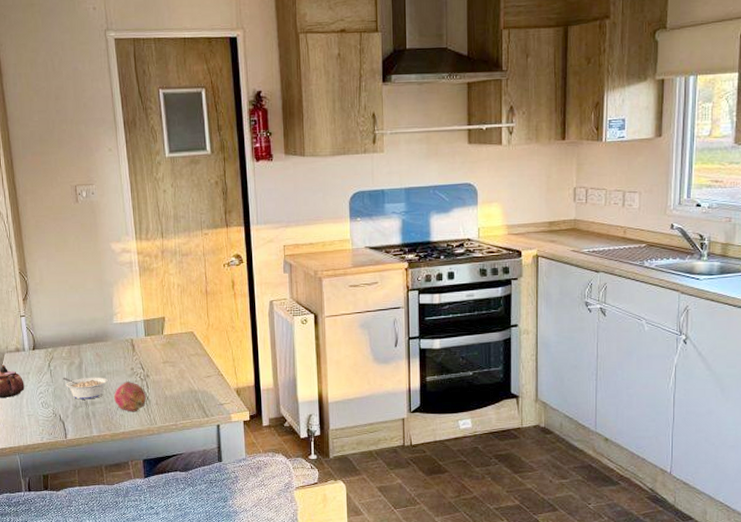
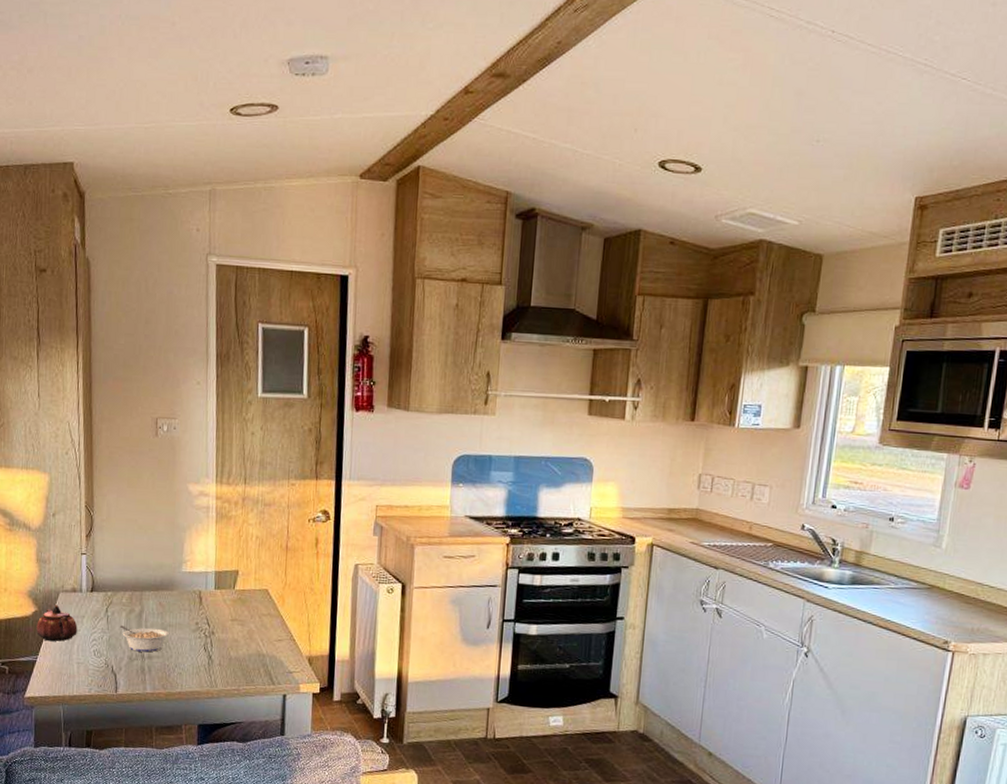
fruit: present [113,381,146,412] -> none [173,636,209,672]

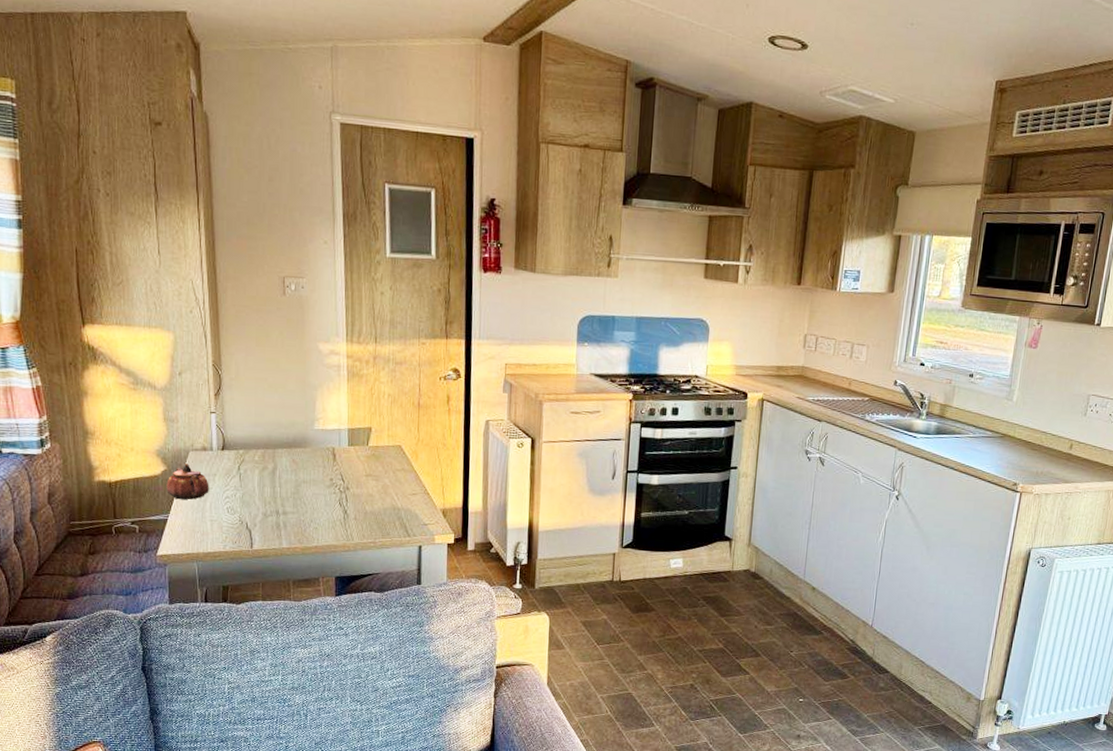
legume: present [120,625,169,653] -> none [253,482,303,509]

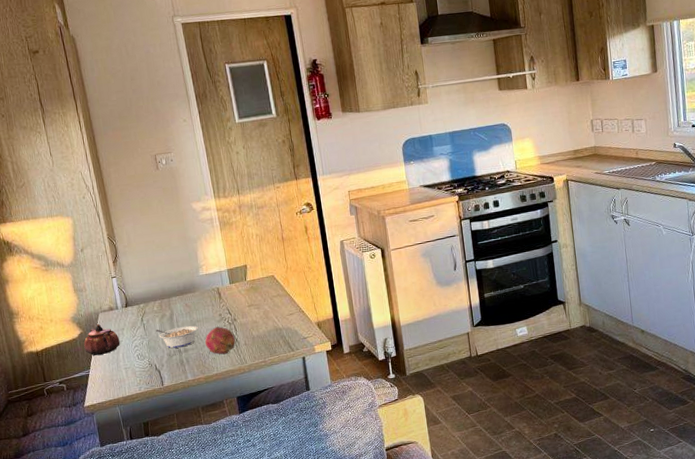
legume: none [253,482,303,509] -> present [156,325,198,349]
fruit: none [308,492,344,526] -> present [204,326,236,355]

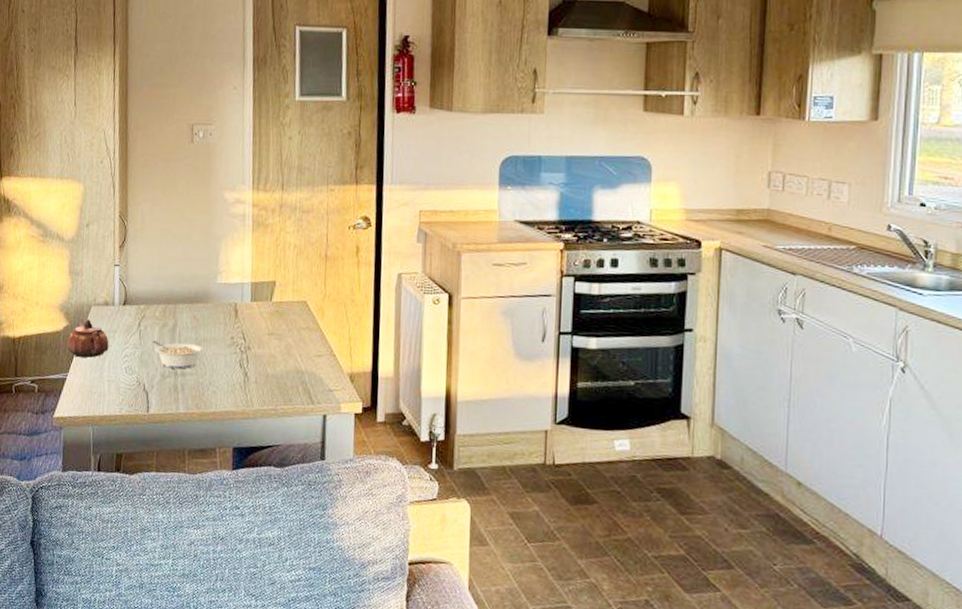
fruit: present [204,326,236,355] -> none [207,351,245,390]

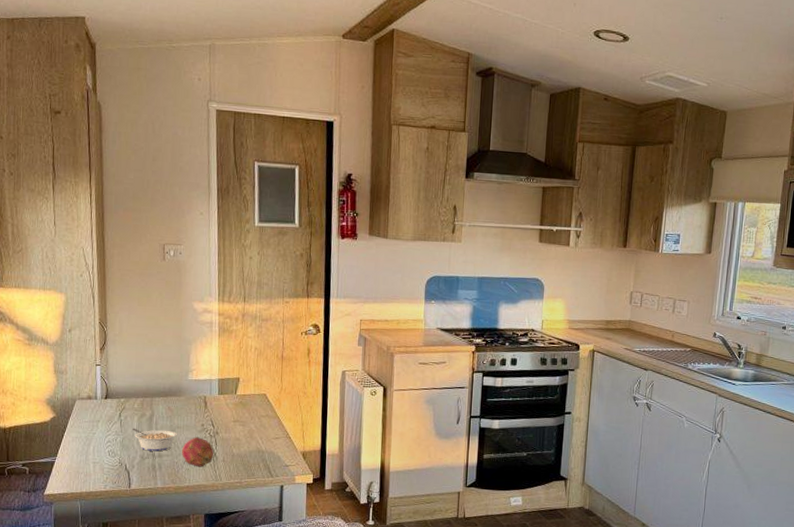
teapot: present [67,319,109,358] -> none [55,411,93,444]
fruit: none [207,351,245,390] -> present [181,436,214,467]

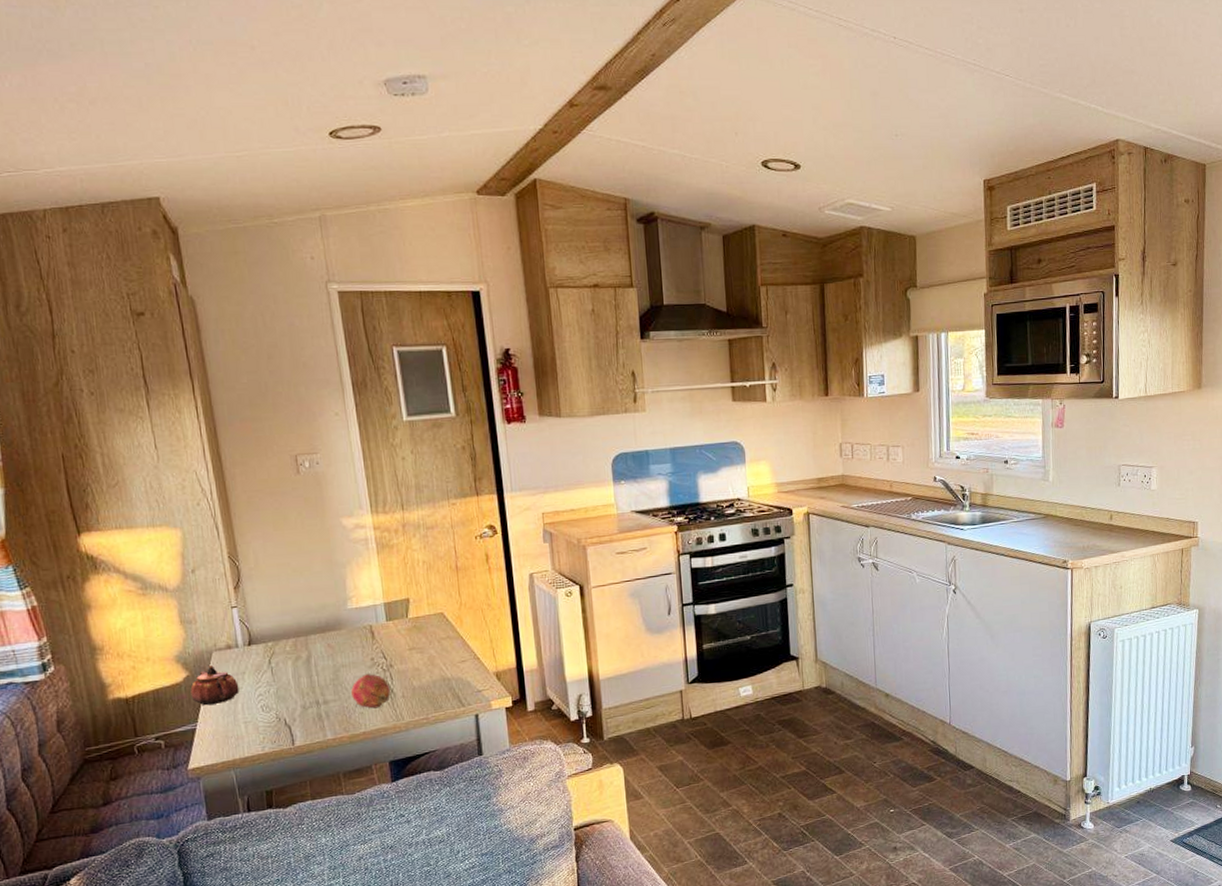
teapot: none [55,411,93,444] -> present [190,665,240,706]
legume: present [132,428,177,452] -> none [287,670,343,699]

